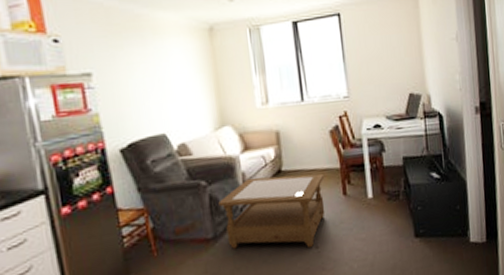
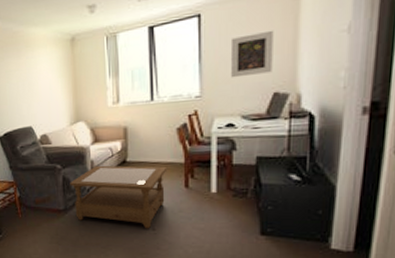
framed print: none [368,34,406,79] -> present [230,30,274,78]

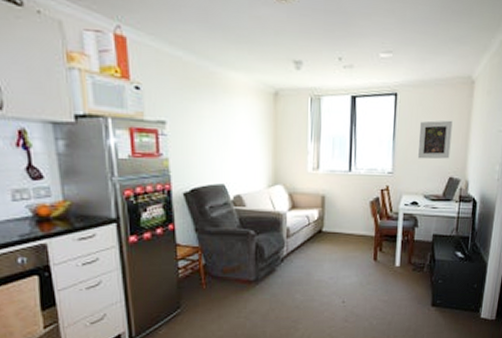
coffee table: present [70,165,168,229] -> none [263,234,360,302]

